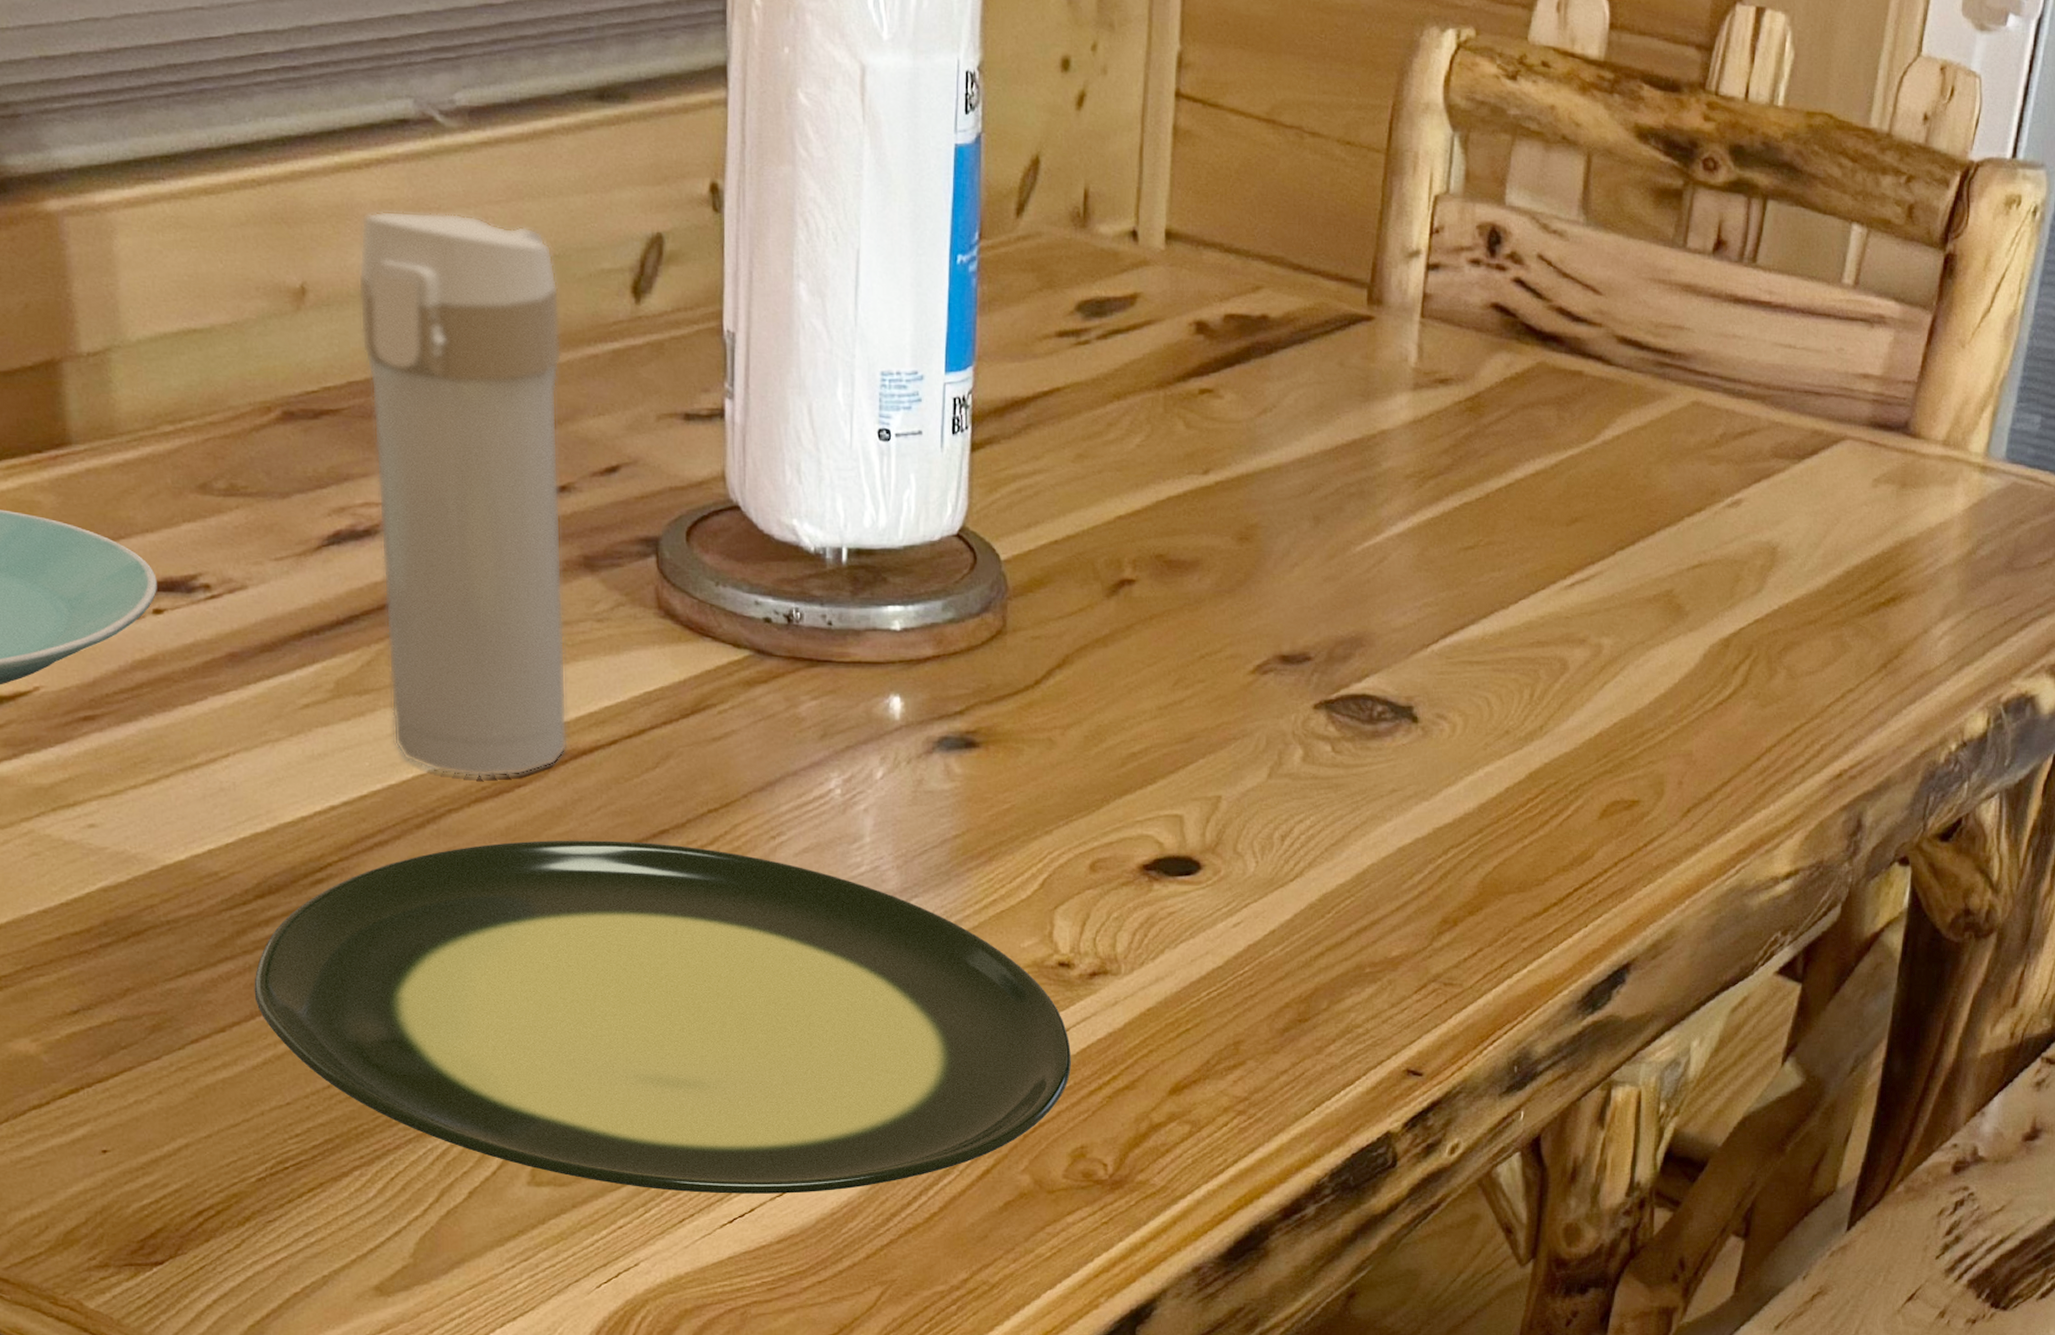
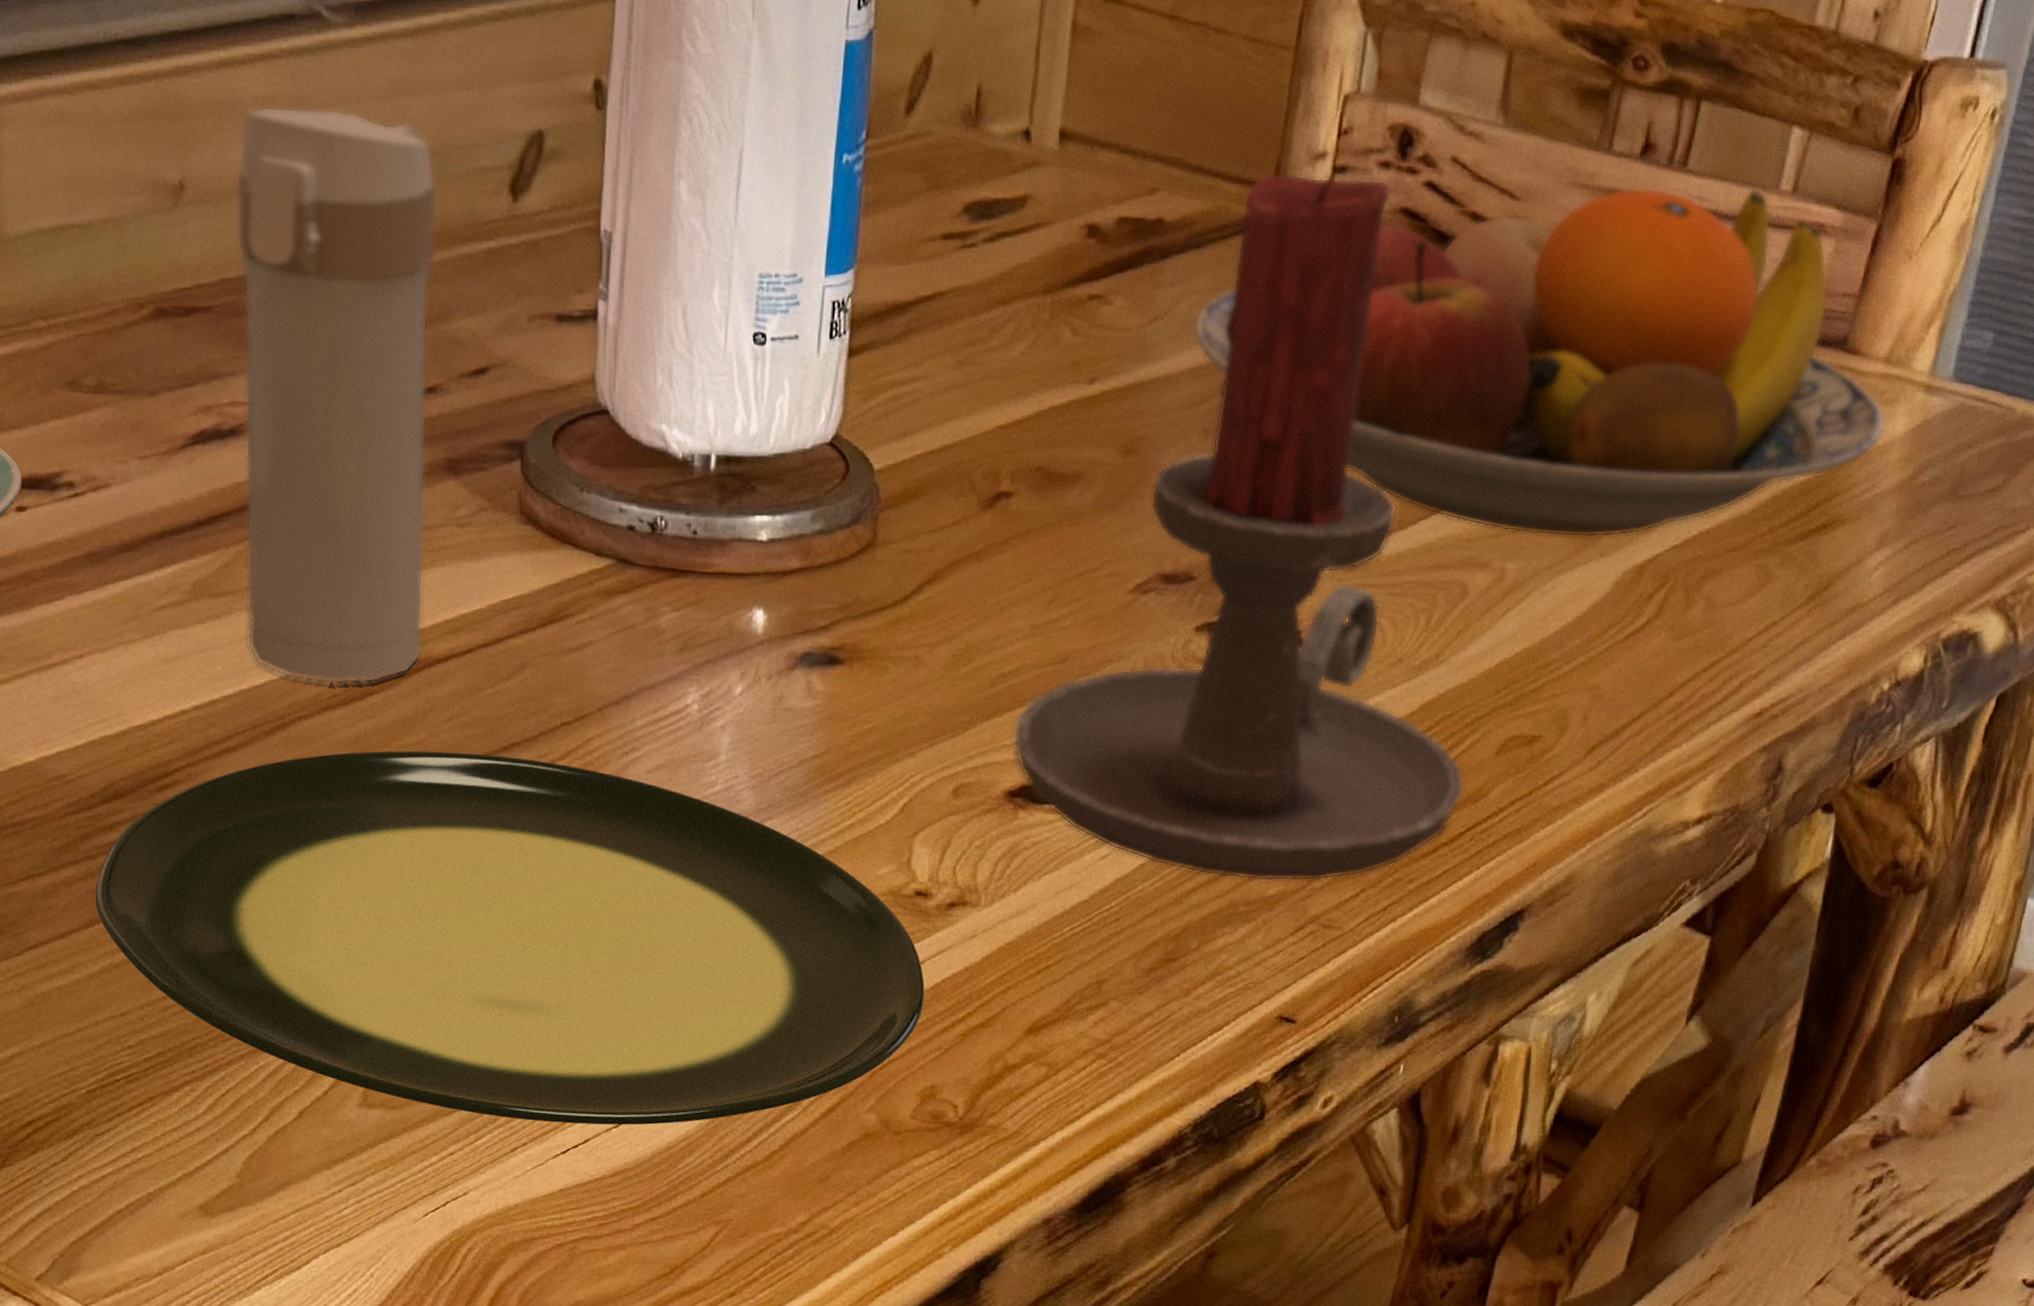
candle holder: none [1145,270,1571,944] -> present [1012,172,1465,882]
fruit bowl: none [1301,282,1945,614] -> present [1193,187,1886,538]

